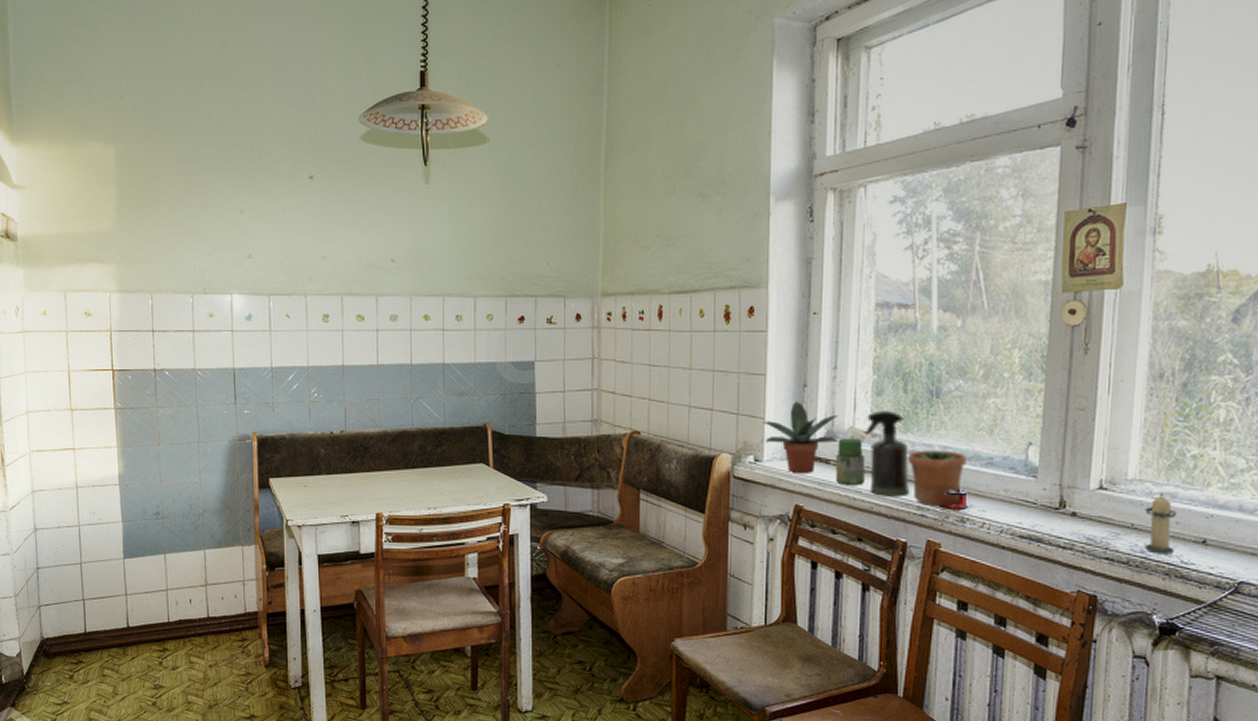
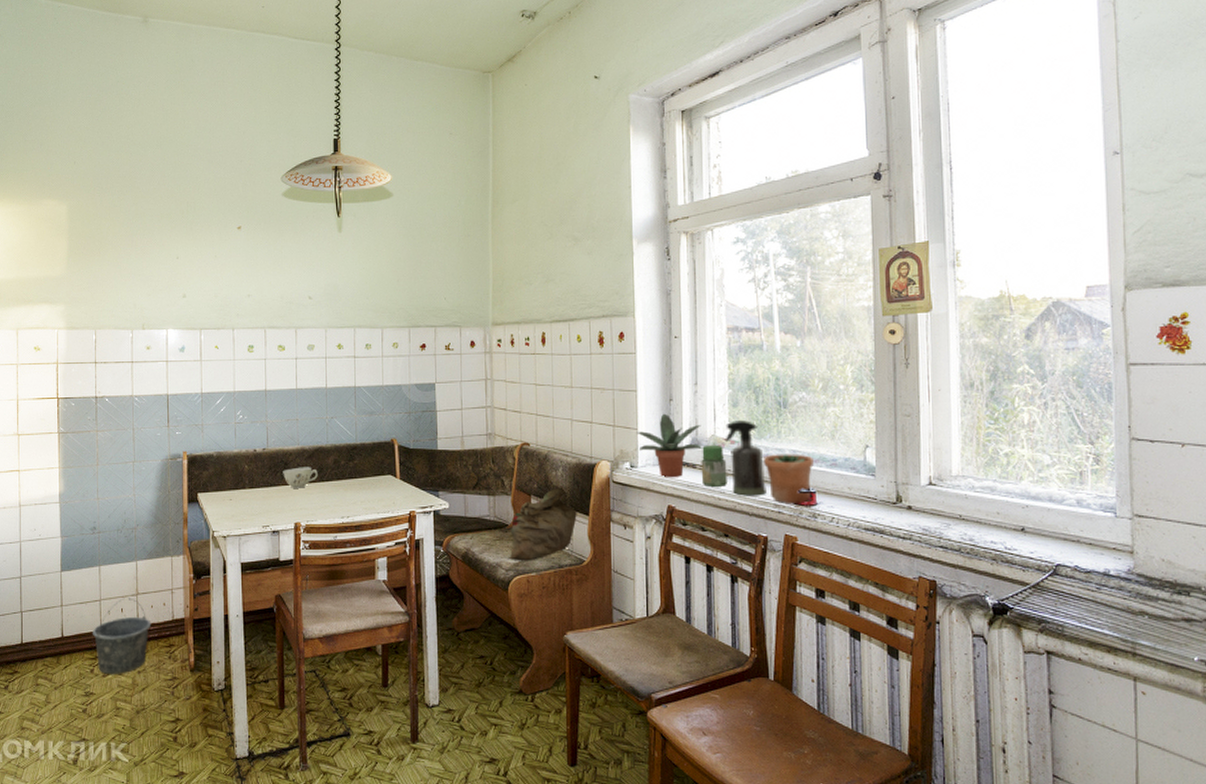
bucket: none [159,588,223,668] -> present [92,598,152,674]
teacup: none [363,452,402,476] -> present [283,467,318,488]
bag: none [613,481,691,561] -> present [509,487,577,560]
candle: present [1144,493,1177,555] -> none [970,487,999,542]

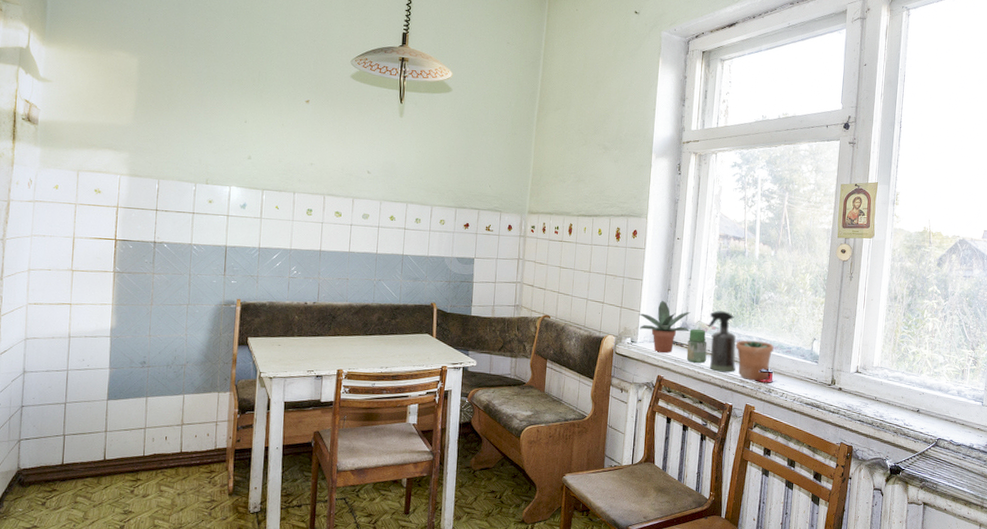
bucket: present [92,598,152,674] -> none [134,427,194,495]
teacup: present [283,467,318,488] -> none [330,321,363,340]
bag: present [509,487,577,560] -> none [524,355,584,413]

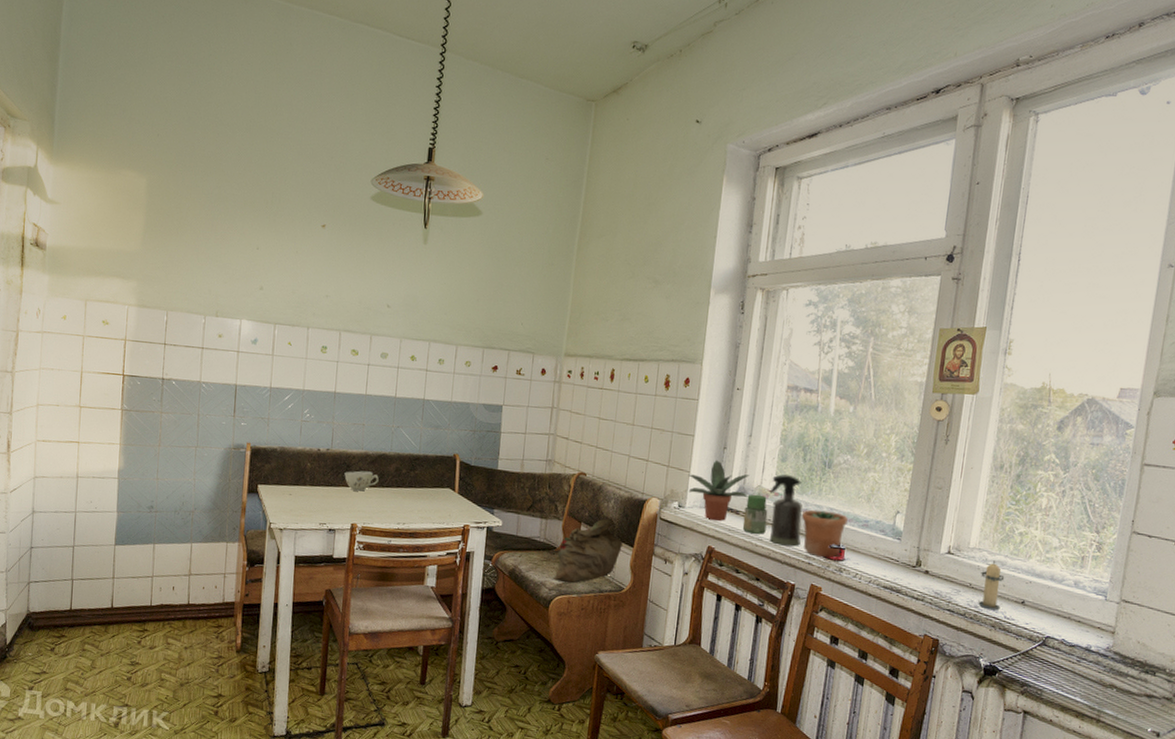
teacup: none [330,321,363,340] -> present [344,470,379,491]
bag: none [524,355,584,413] -> present [553,518,623,583]
candle: none [883,377,903,419] -> present [978,560,1005,611]

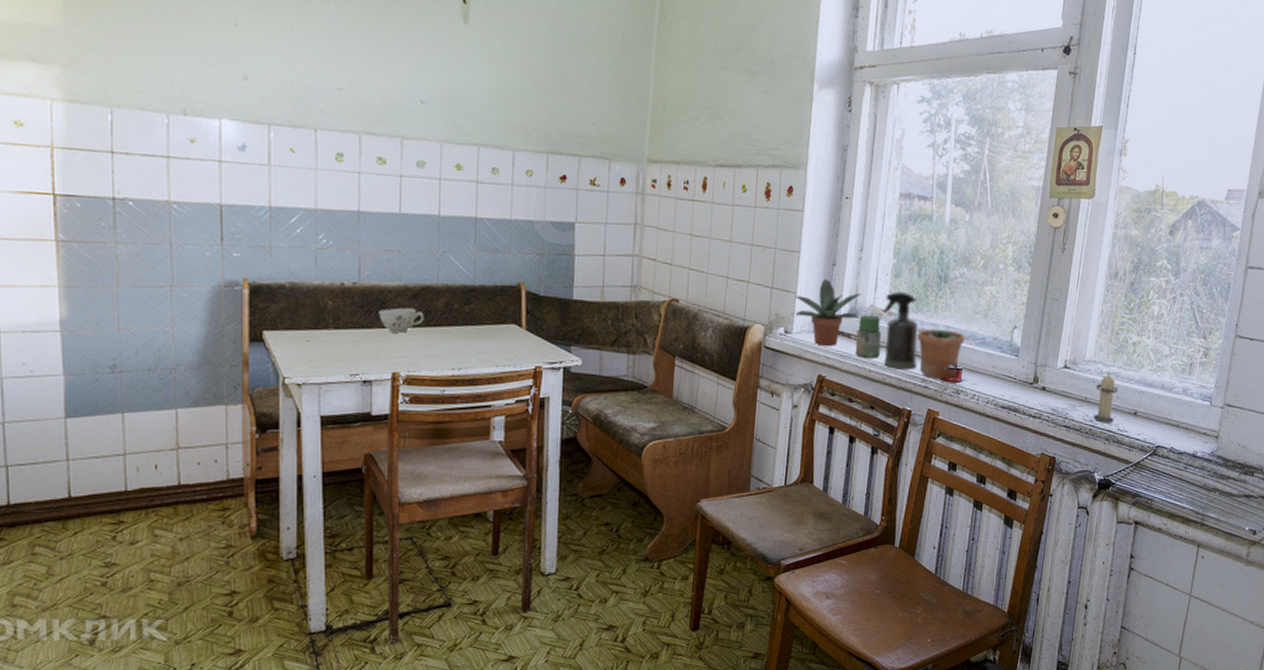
bag: present [553,518,623,583] -> none [645,349,724,425]

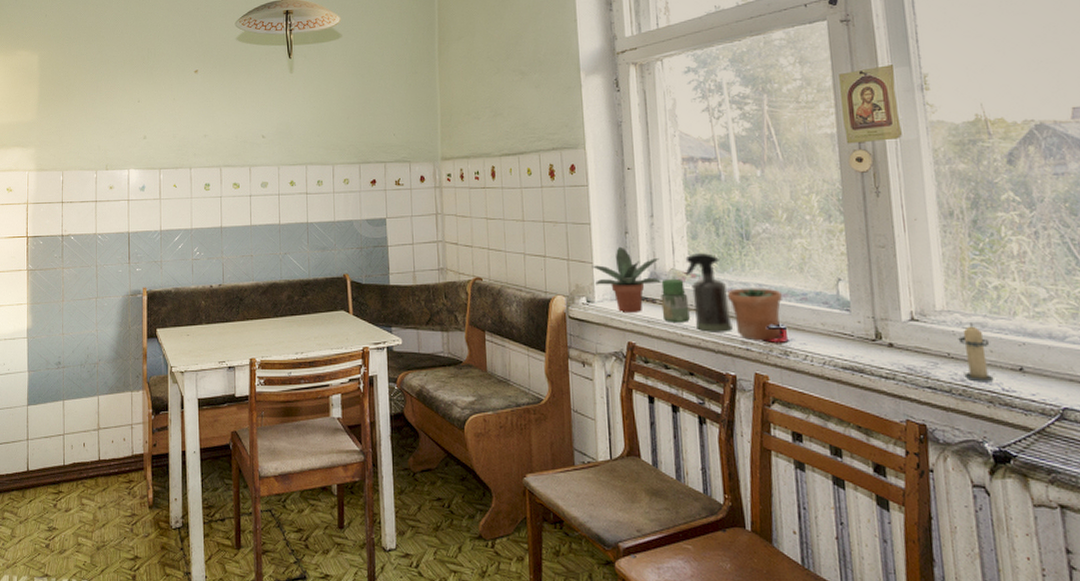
teacup: present [378,307,424,333] -> none [238,302,272,324]

